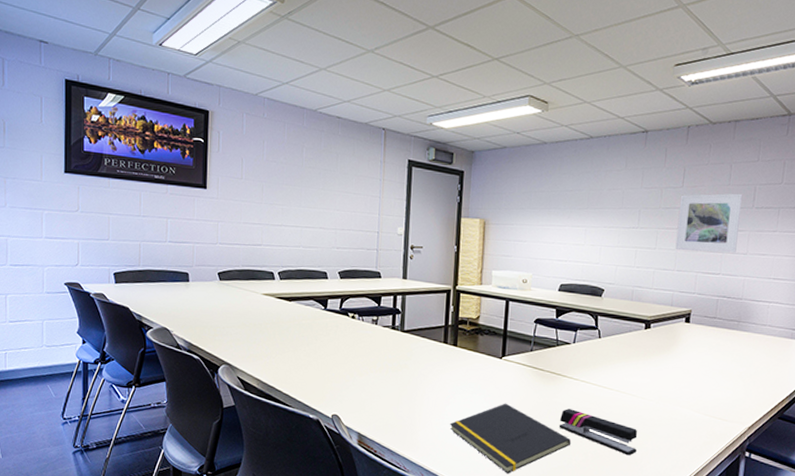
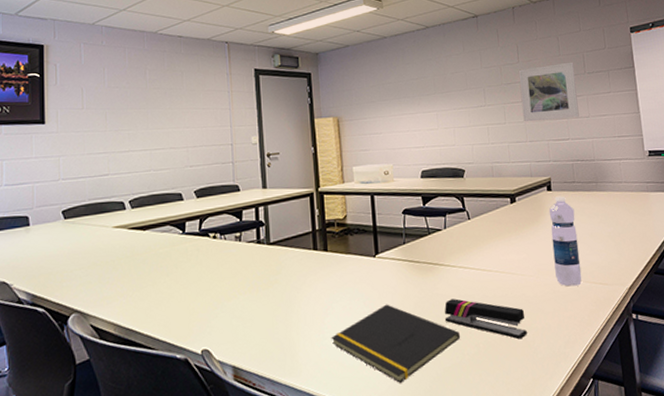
water bottle: none [676,329,709,417] -> present [549,196,582,287]

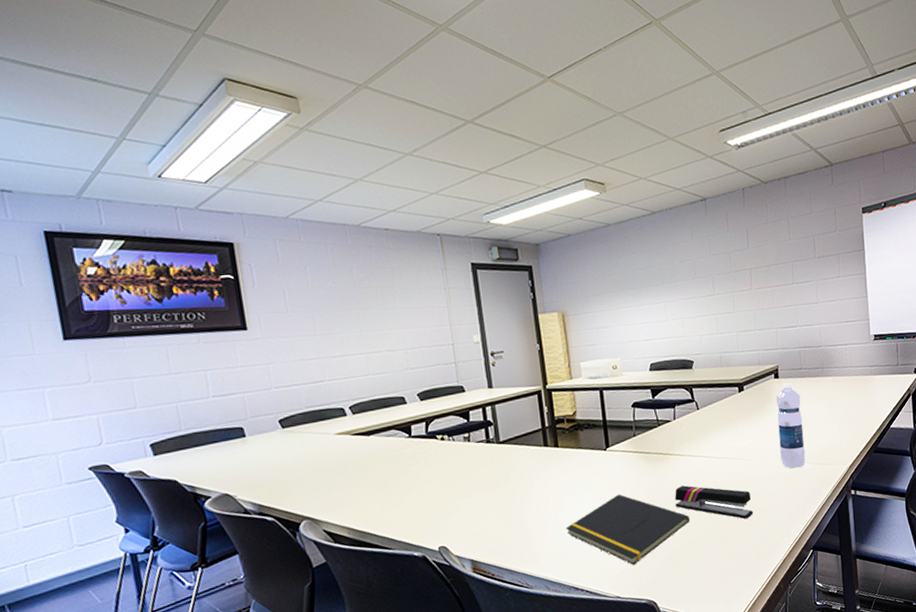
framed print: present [518,62,579,121] -> none [748,246,808,309]

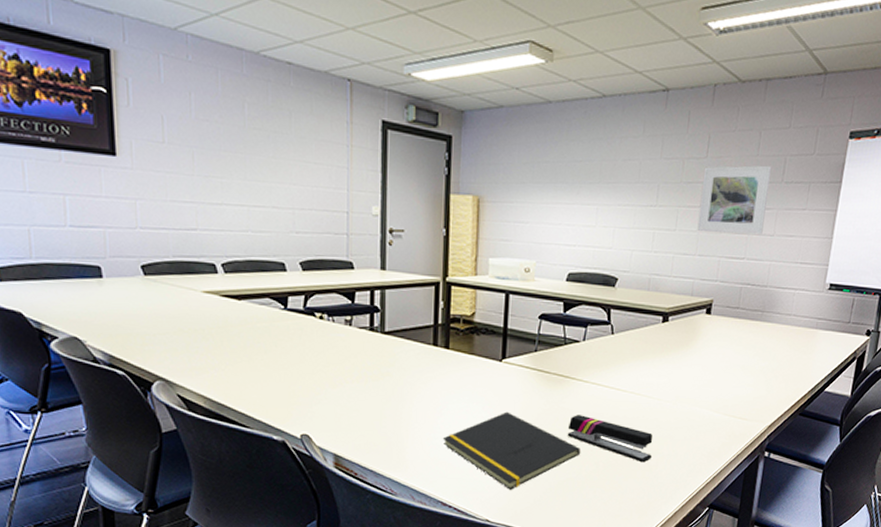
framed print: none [748,246,808,309] -> present [697,165,772,235]
water bottle: present [775,383,806,469] -> none [694,321,731,417]

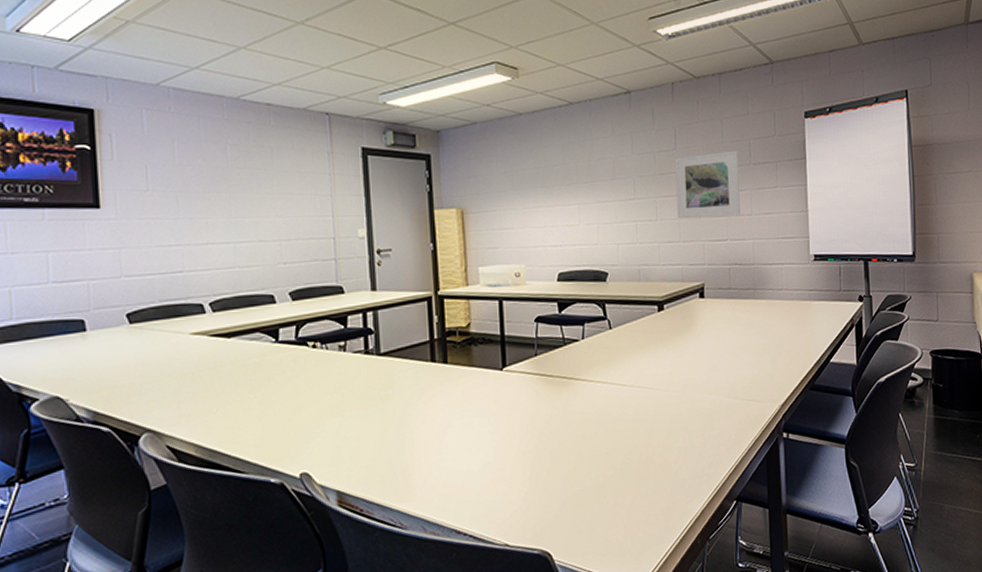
notepad: present [442,411,581,490] -> none [450,422,596,507]
stapler: present [567,415,653,463] -> none [578,416,669,460]

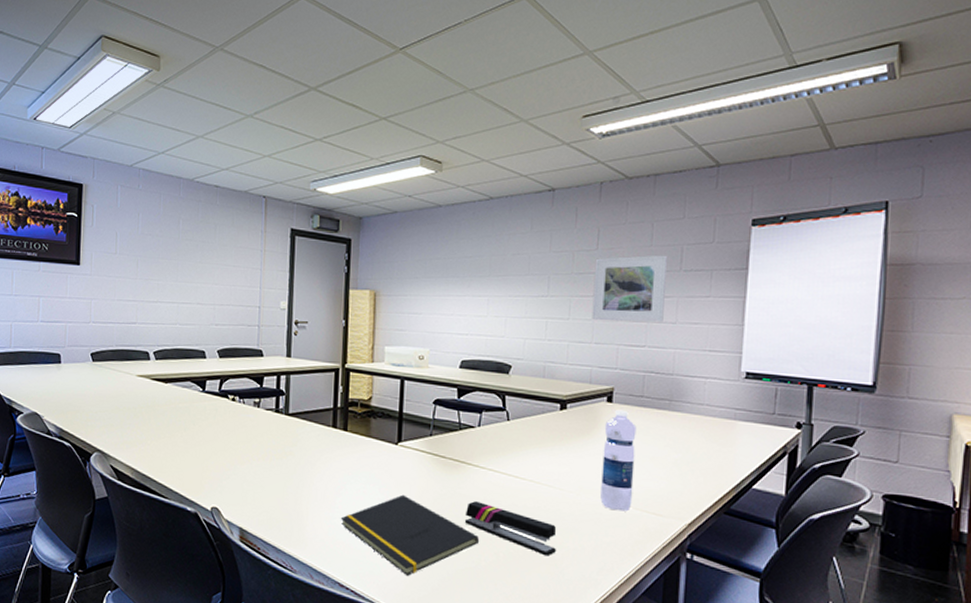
notepad: none [450,422,596,507] -> present [340,494,480,576]
stapler: none [578,416,669,460] -> present [464,501,557,556]
water bottle: none [700,304,732,404] -> present [600,409,637,512]

